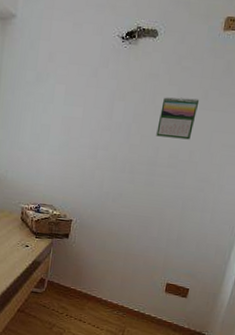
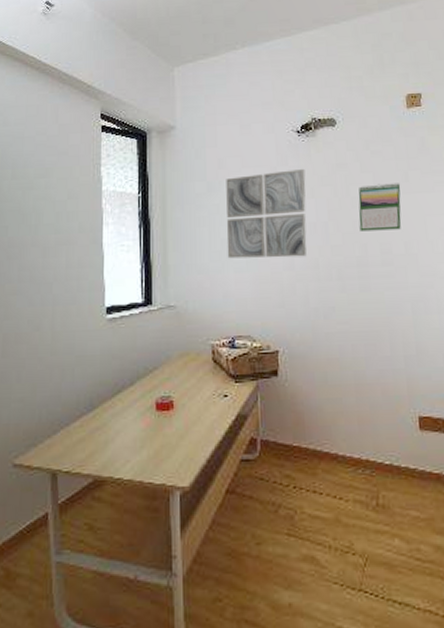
wall art: none [44,71,122,150] -> present [226,169,308,259]

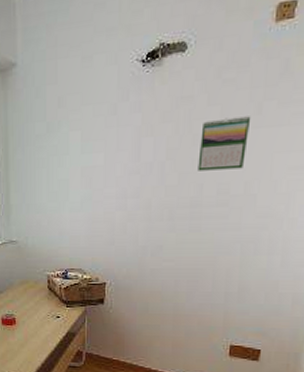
wall art: present [226,169,308,259] -> none [63,104,147,199]

